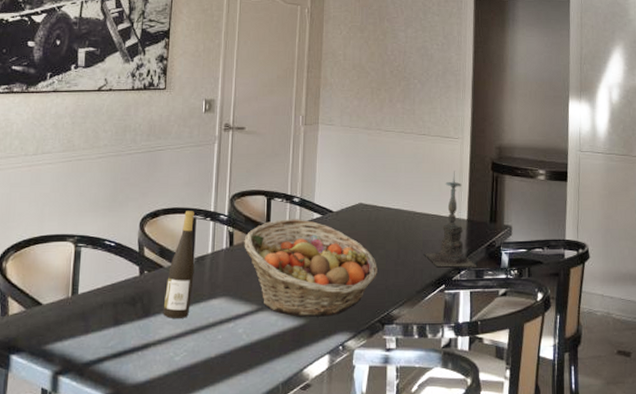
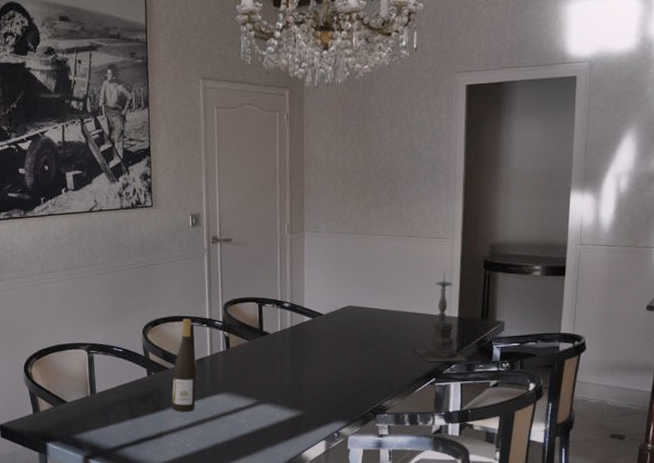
fruit basket: present [244,219,377,317] -> none [239,322,368,409]

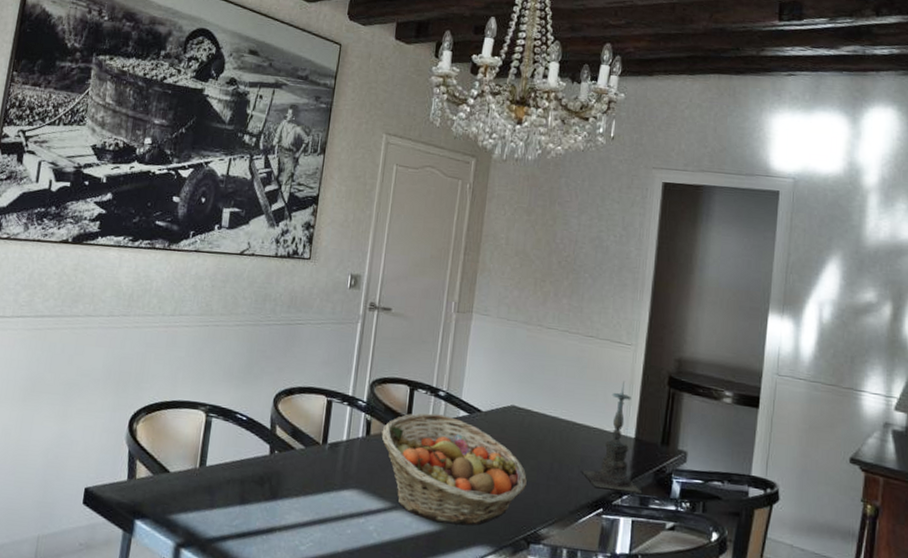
wine bottle: present [171,318,197,412] -> none [291,392,331,506]
fruit basket: none [239,322,368,409] -> present [381,412,527,526]

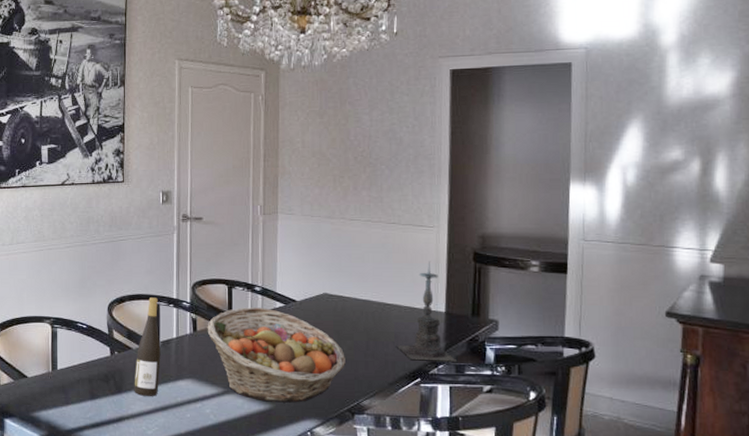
wine bottle: none [291,392,331,506] -> present [134,297,161,396]

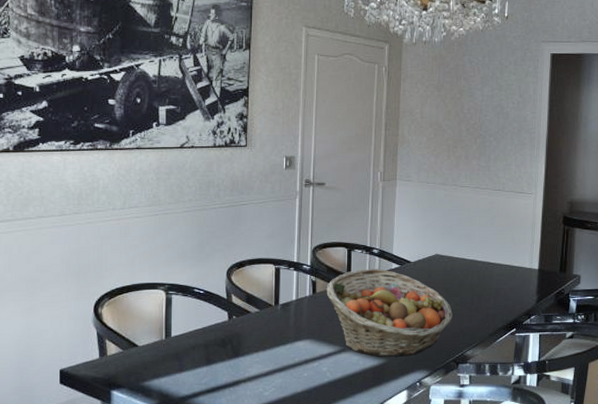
wine bottle: present [134,297,161,396] -> none [252,261,280,358]
candle holder: present [396,261,456,362] -> none [496,224,546,313]

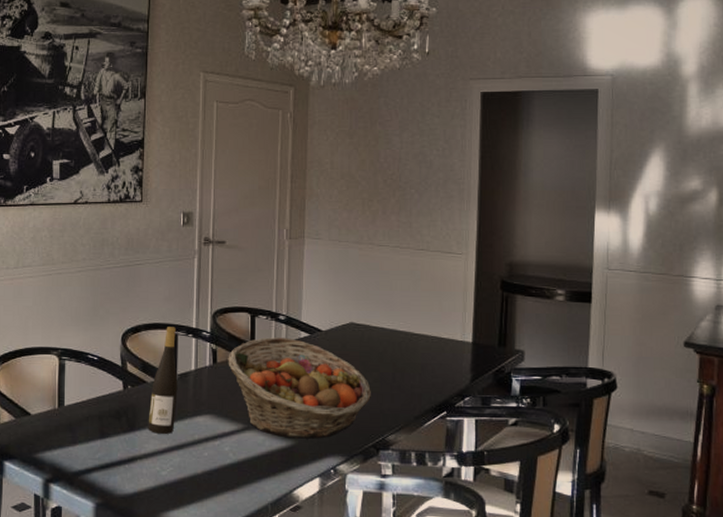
wine bottle: none [252,261,280,358] -> present [148,327,178,434]

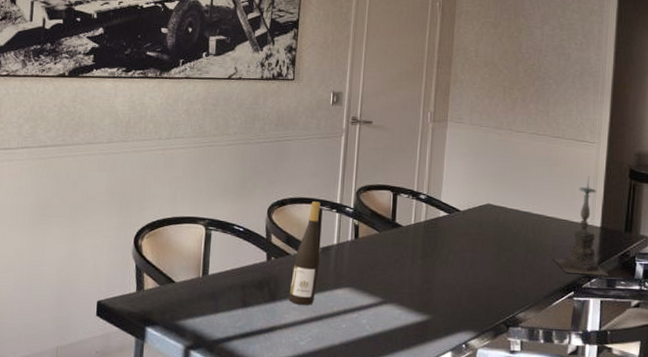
fruit basket: present [228,337,371,439] -> none [369,215,504,314]
candle holder: none [422,289,483,394] -> present [553,176,608,276]

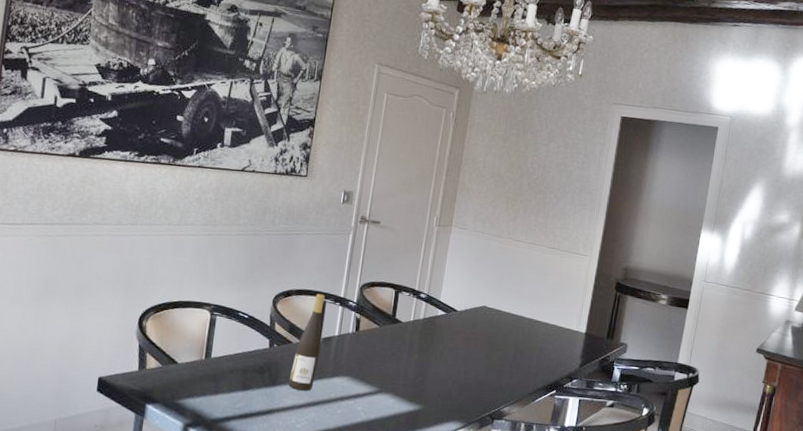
candle holder: present [553,176,608,276] -> none [539,286,588,378]

